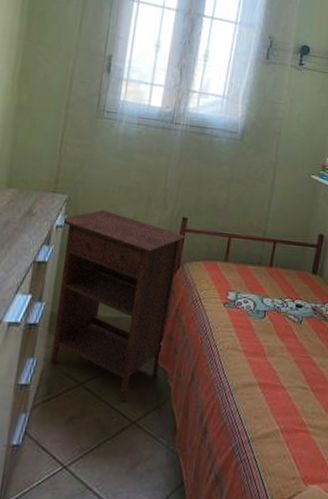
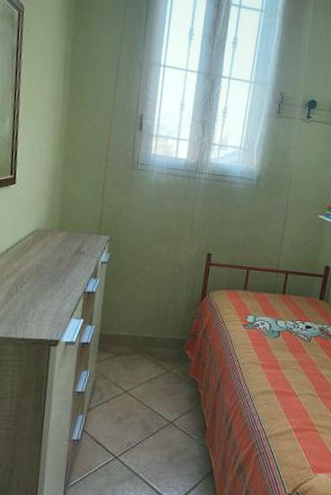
nightstand: present [50,210,187,402] -> none [101,248,212,406]

